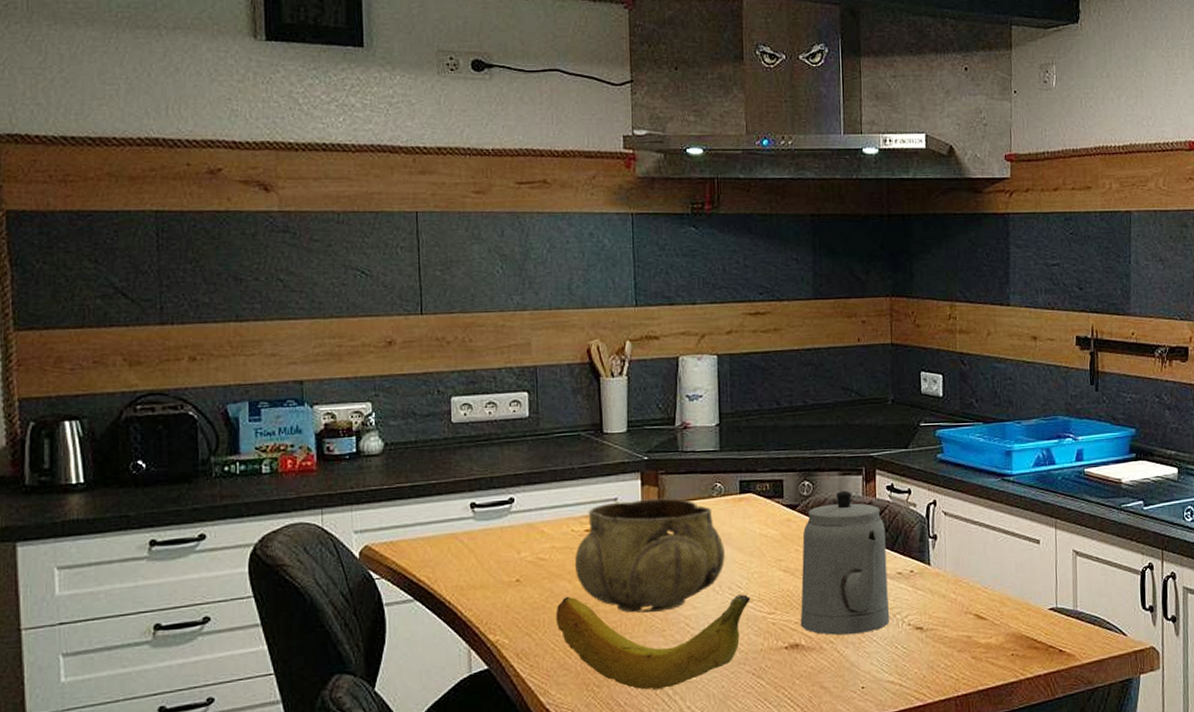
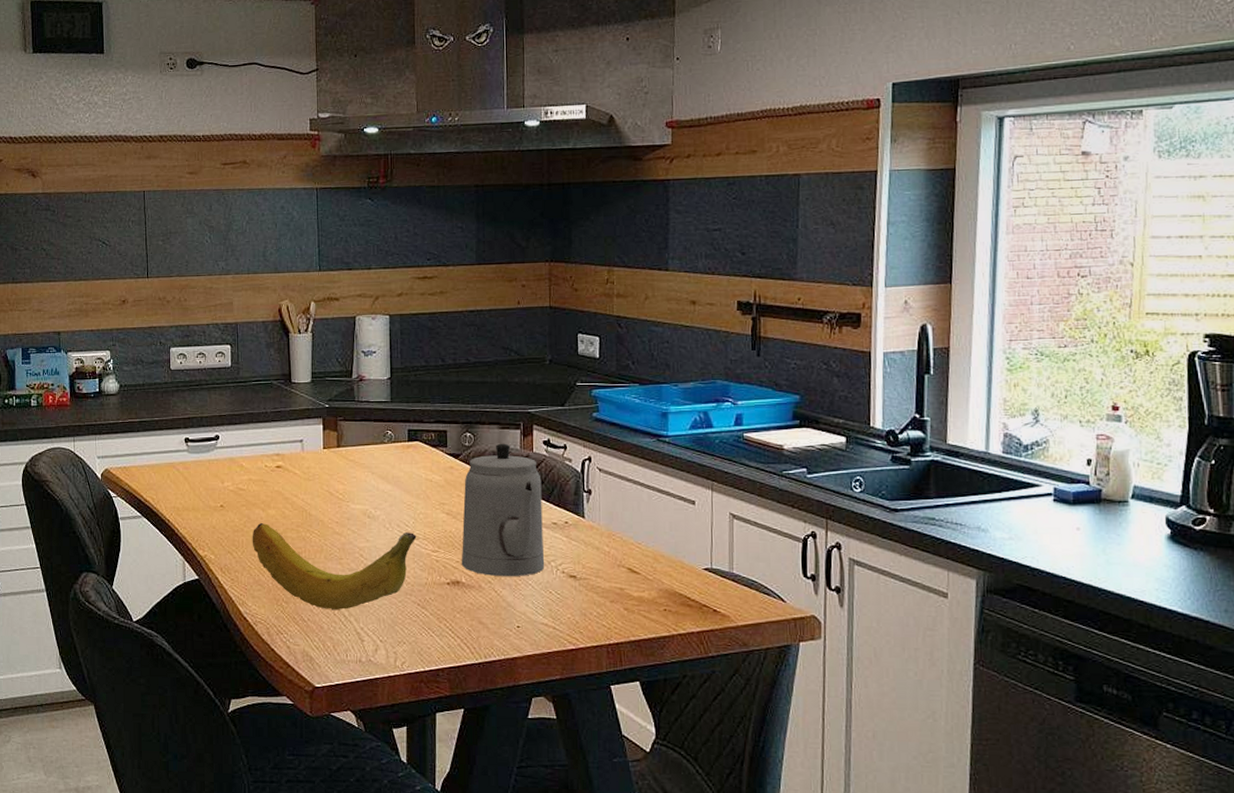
decorative bowl: present [574,498,725,613] -> none [267,442,394,542]

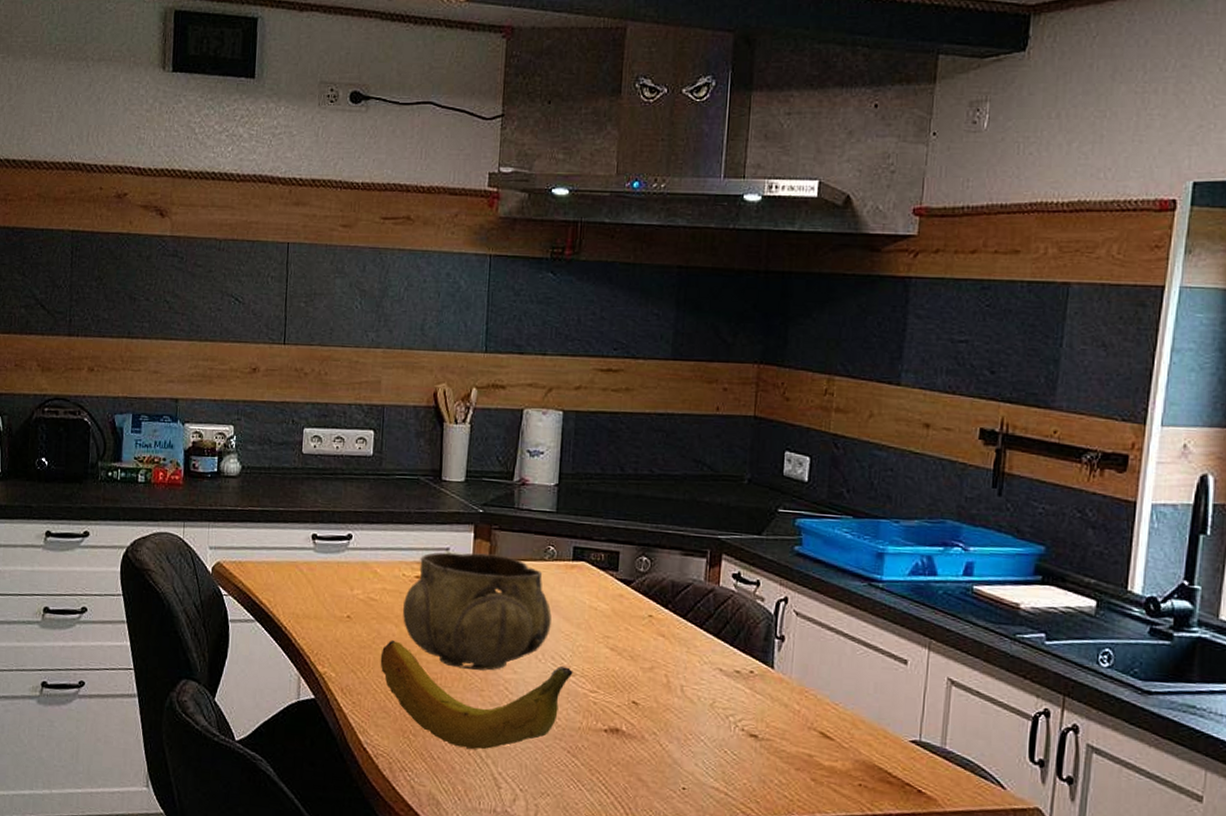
decorative bowl: none [267,442,394,542] -> present [402,552,552,671]
teapot: present [461,443,545,577] -> none [622,572,727,730]

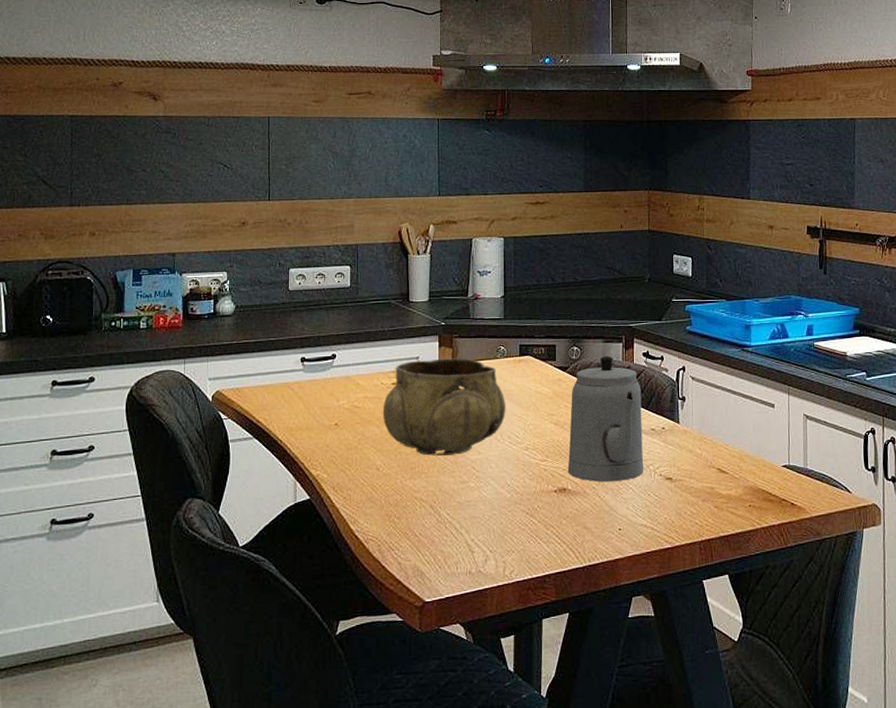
fruit: present [380,639,573,750] -> none [365,439,526,523]
teapot: none [622,572,727,730] -> present [567,356,644,482]

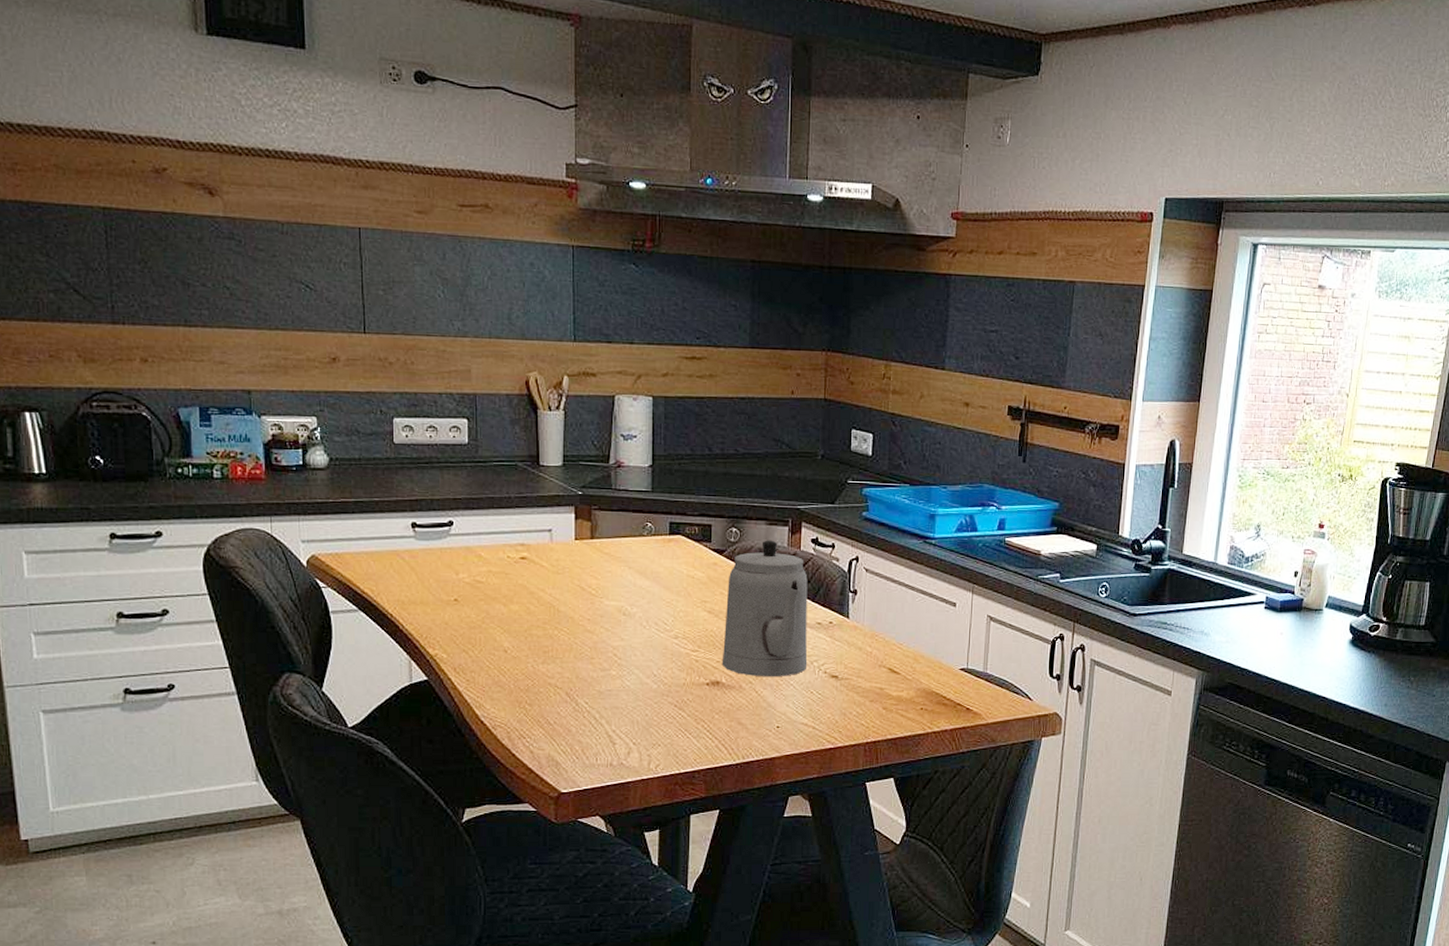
decorative bowl: present [382,358,506,456] -> none [509,532,653,640]

